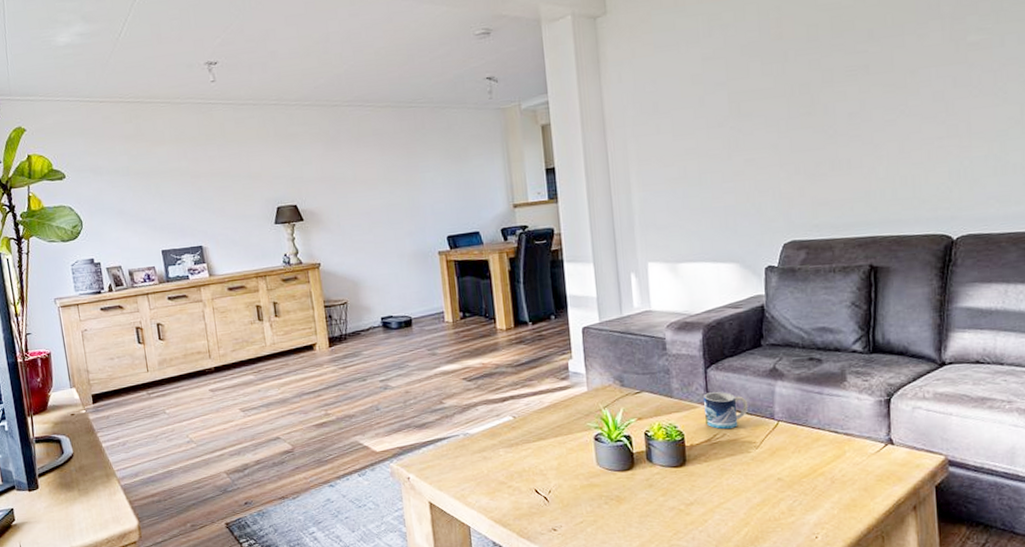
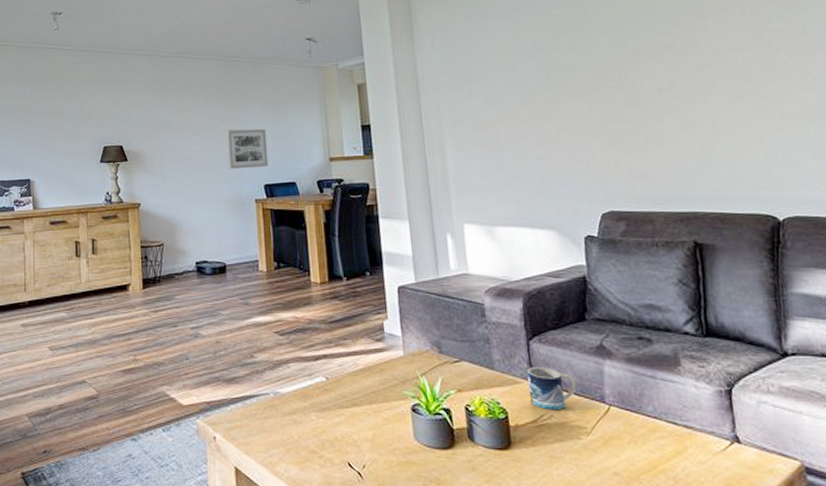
wall art: none [406,178,451,223] -> present [227,128,269,170]

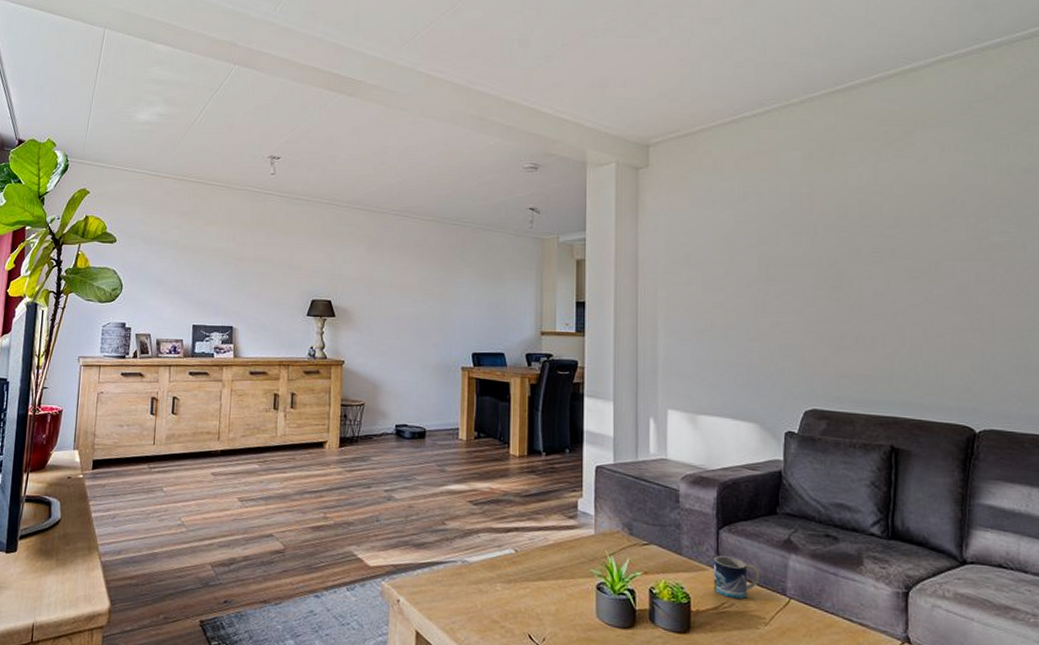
wall art: present [227,128,269,170] -> none [438,294,480,335]

